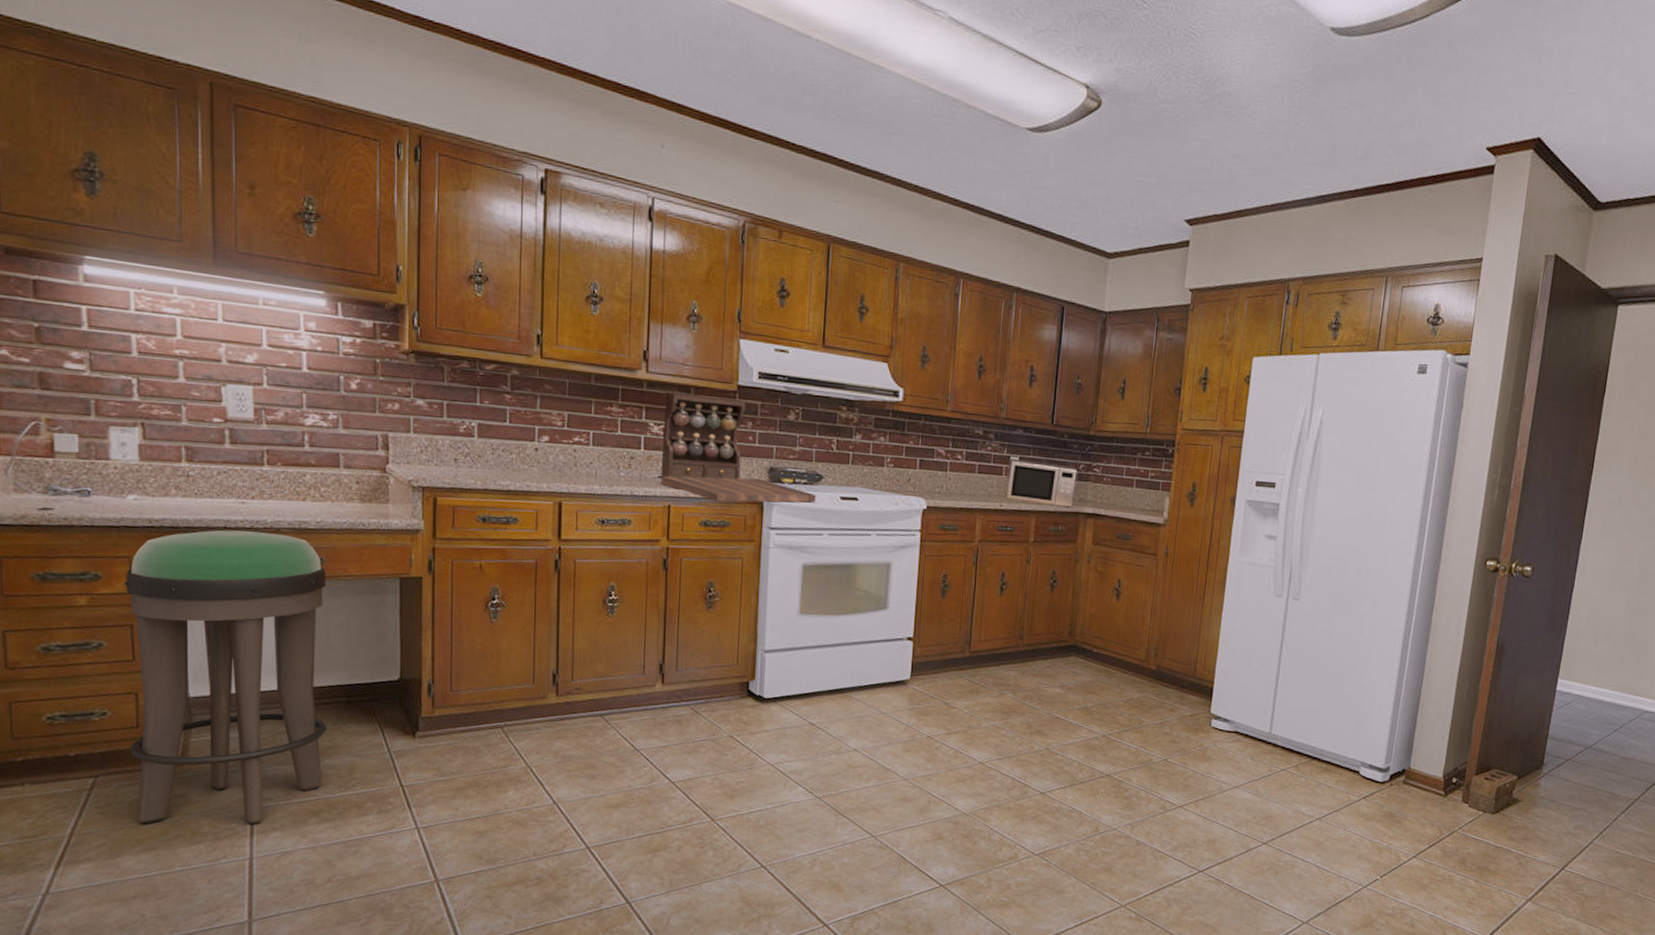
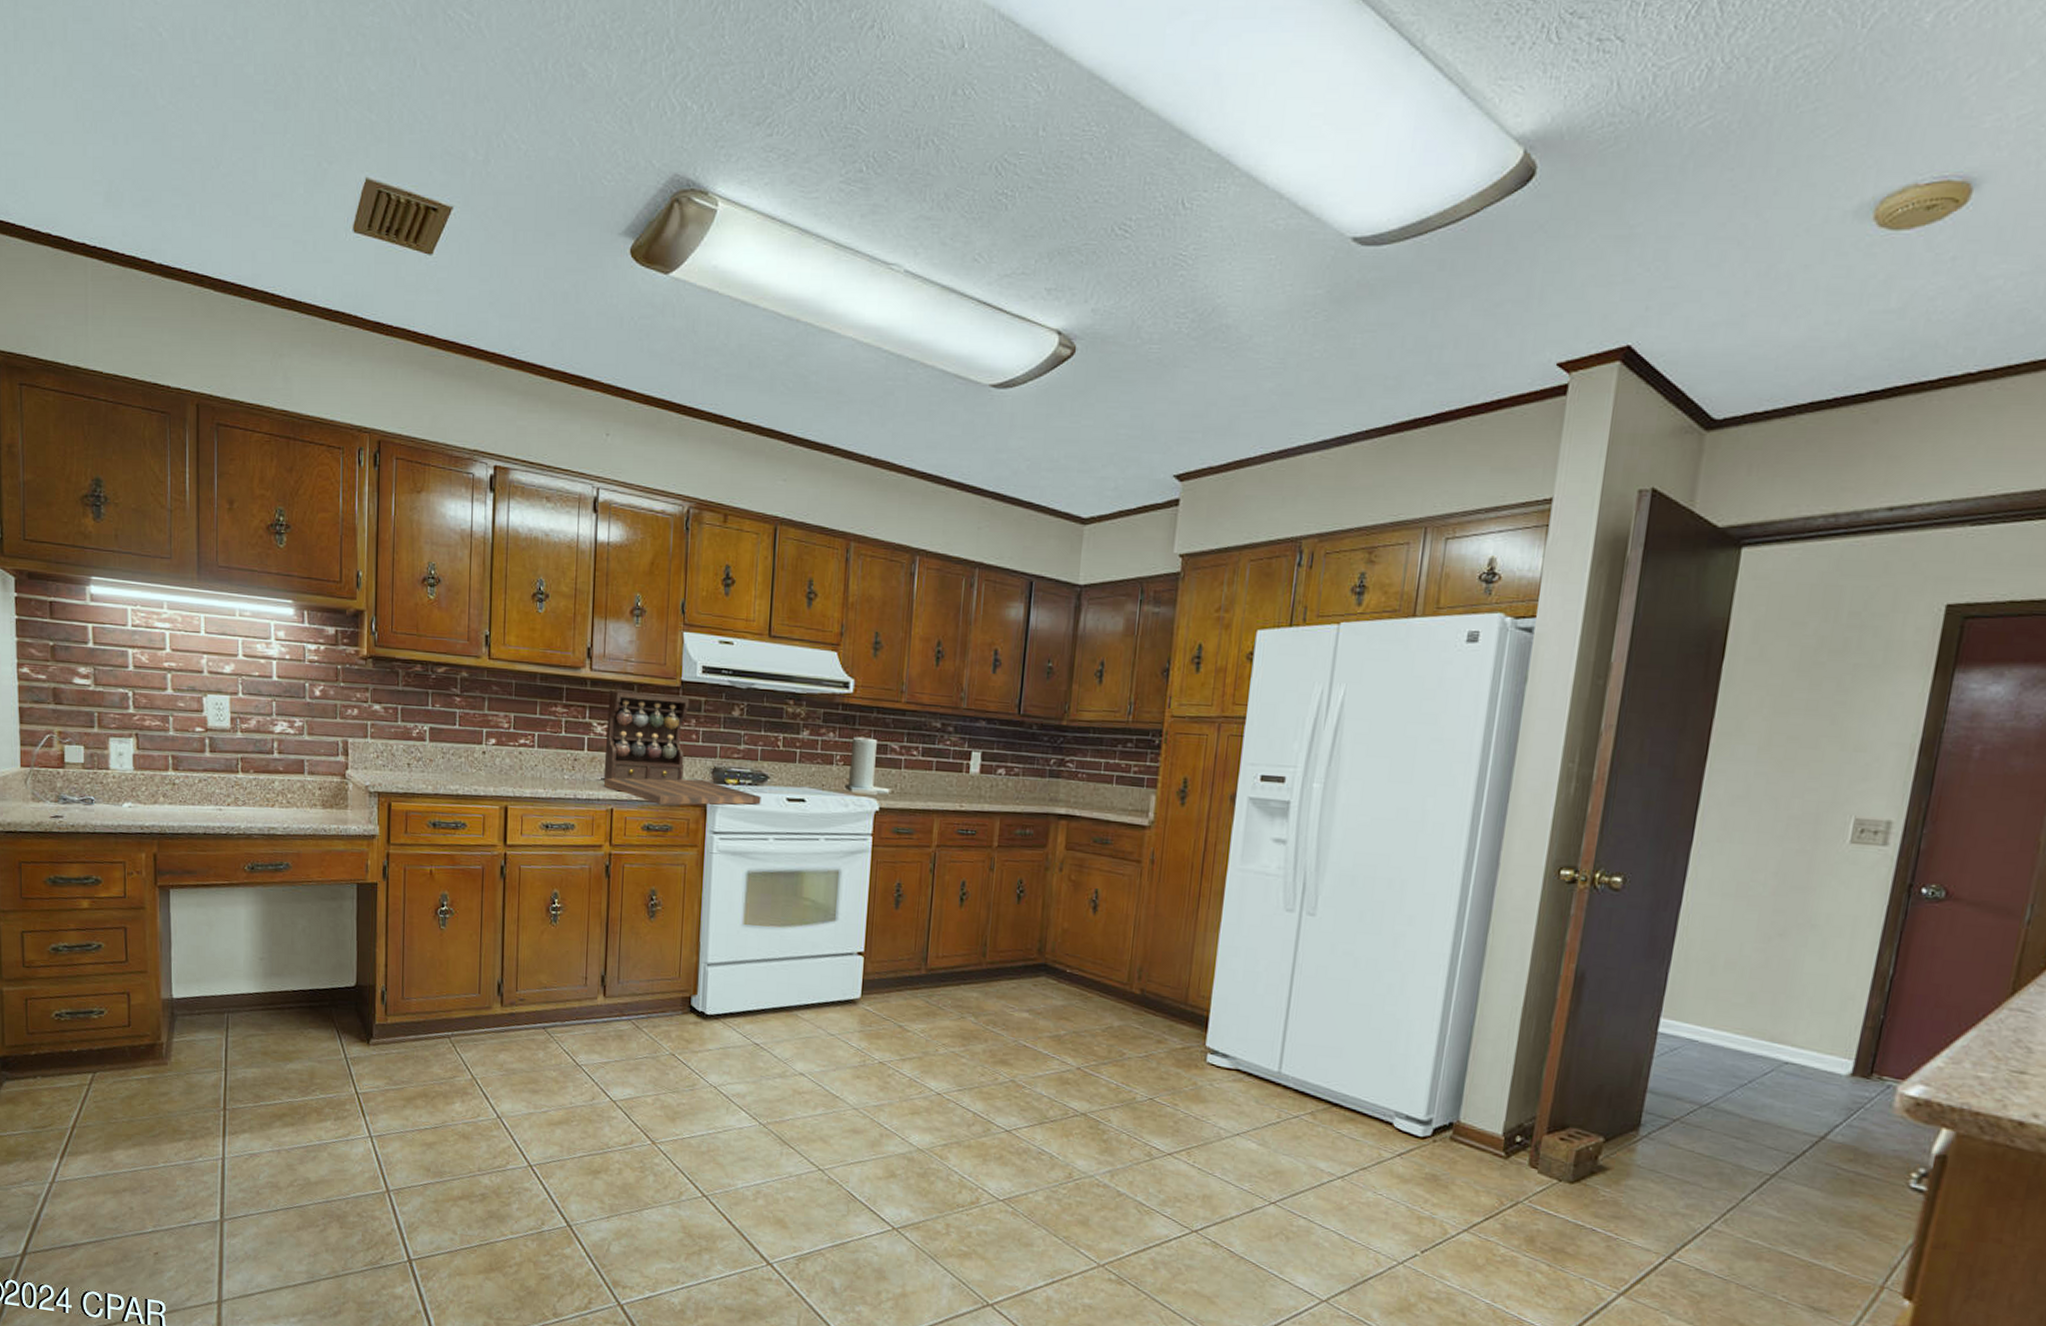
bar stool: present [124,530,327,825] -> none [120,836,291,1125]
paper towel: none [894,441,937,496] -> present [844,736,890,796]
microwave: present [1004,458,1077,507] -> none [965,753,1048,807]

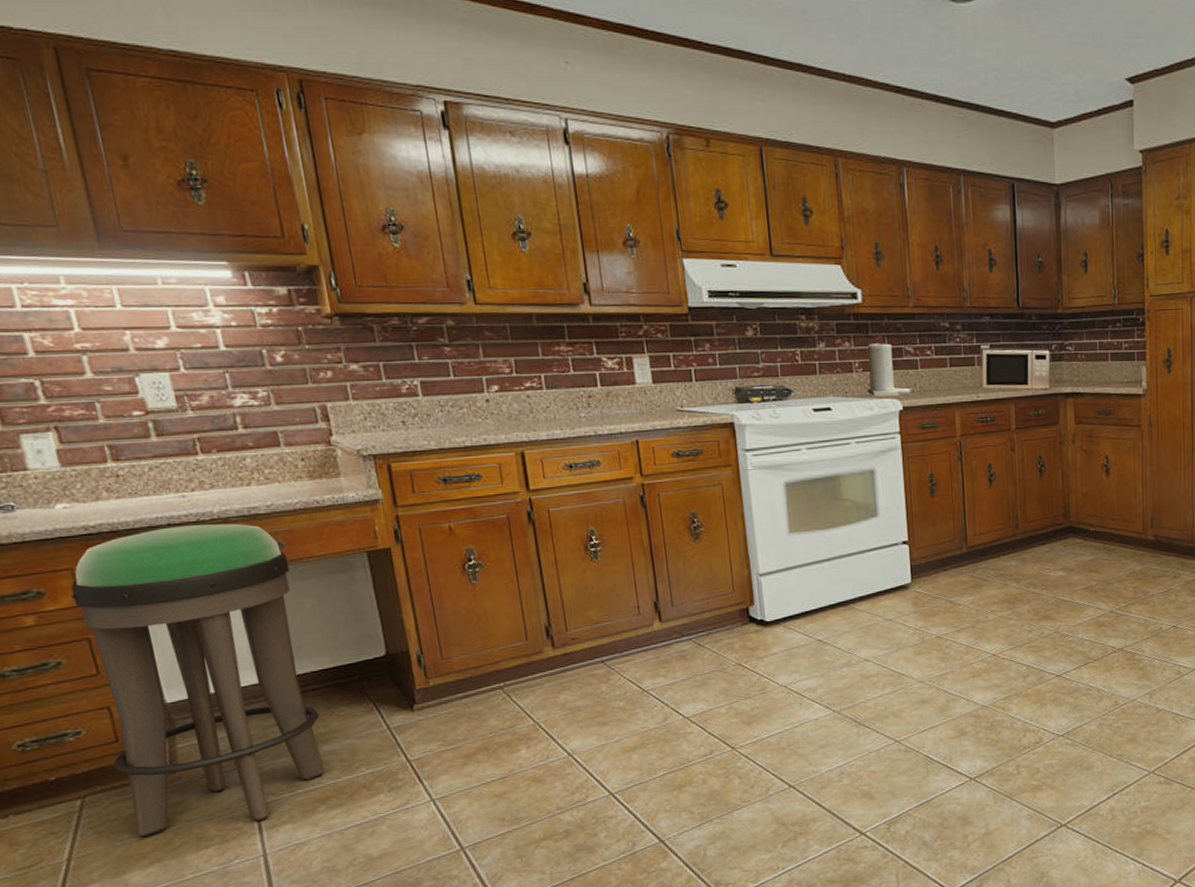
bar stool: none [120,836,291,1125] -> present [71,523,325,838]
spice rack: present [603,689,690,781] -> none [613,322,706,413]
cutting board: present [603,778,761,806] -> none [623,401,788,430]
microwave: none [965,753,1048,807] -> present [978,347,1051,390]

